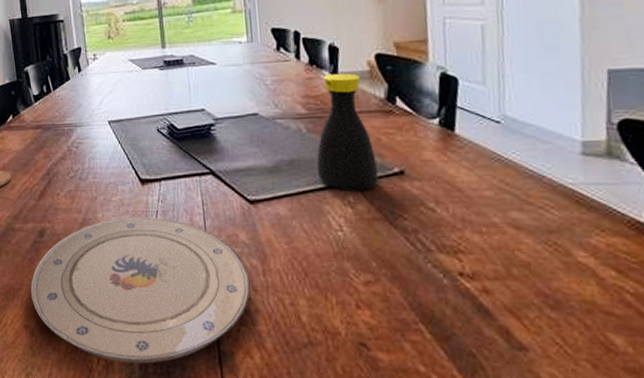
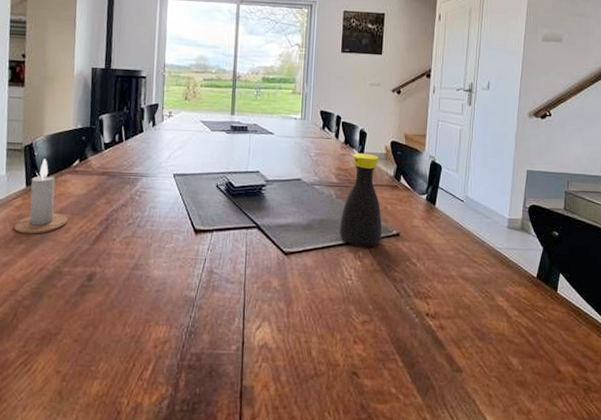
plate: present [30,217,251,364] -> none [69,263,276,403]

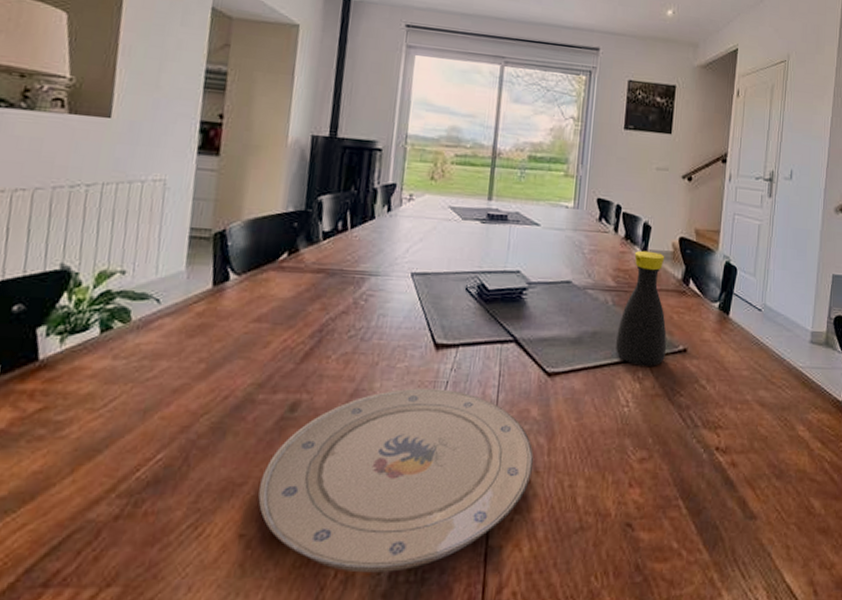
candle: present [13,159,67,234] -> none [191,250,267,350]
plate: none [69,263,276,403] -> present [258,388,534,573]

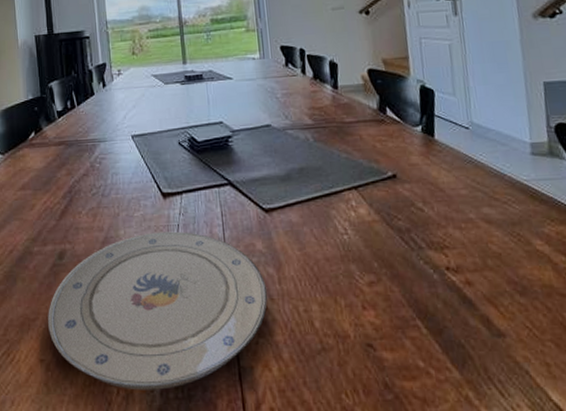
bottle: present [615,250,667,366] -> none [323,86,375,195]

